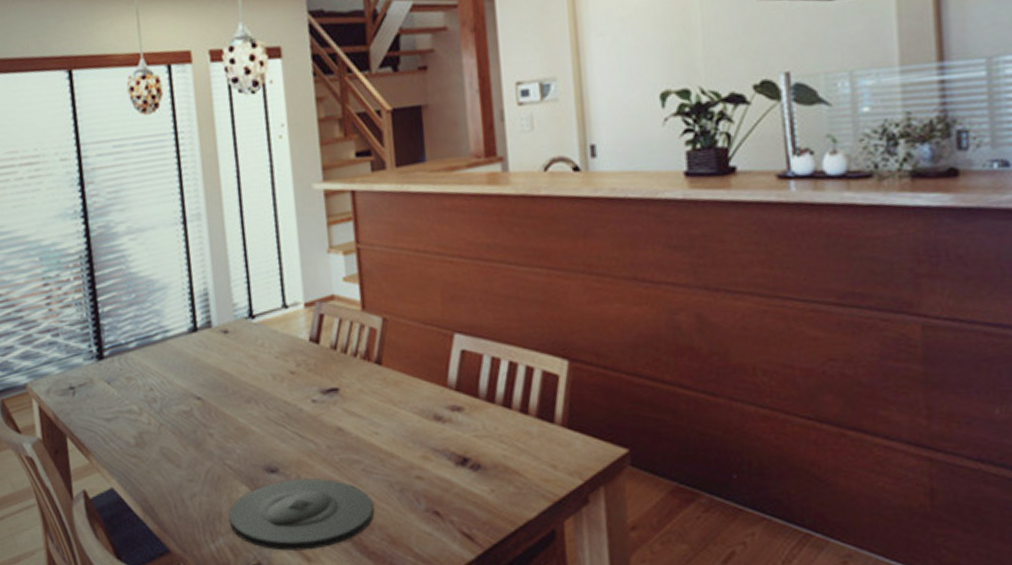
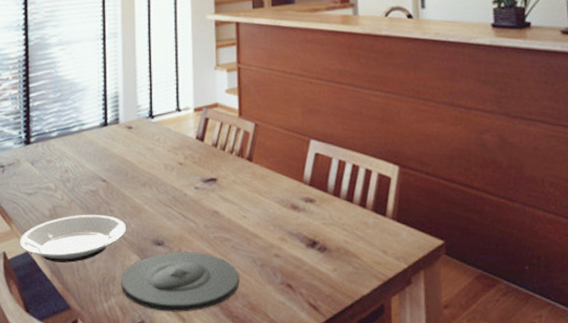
plate: none [102,439,230,499] -> present [20,214,126,263]

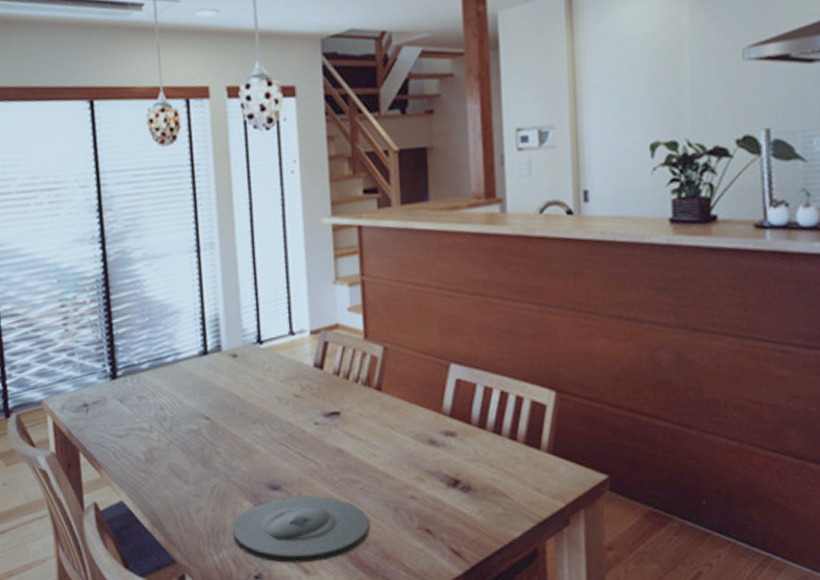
plate: present [20,214,126,263] -> none [112,456,236,512]

